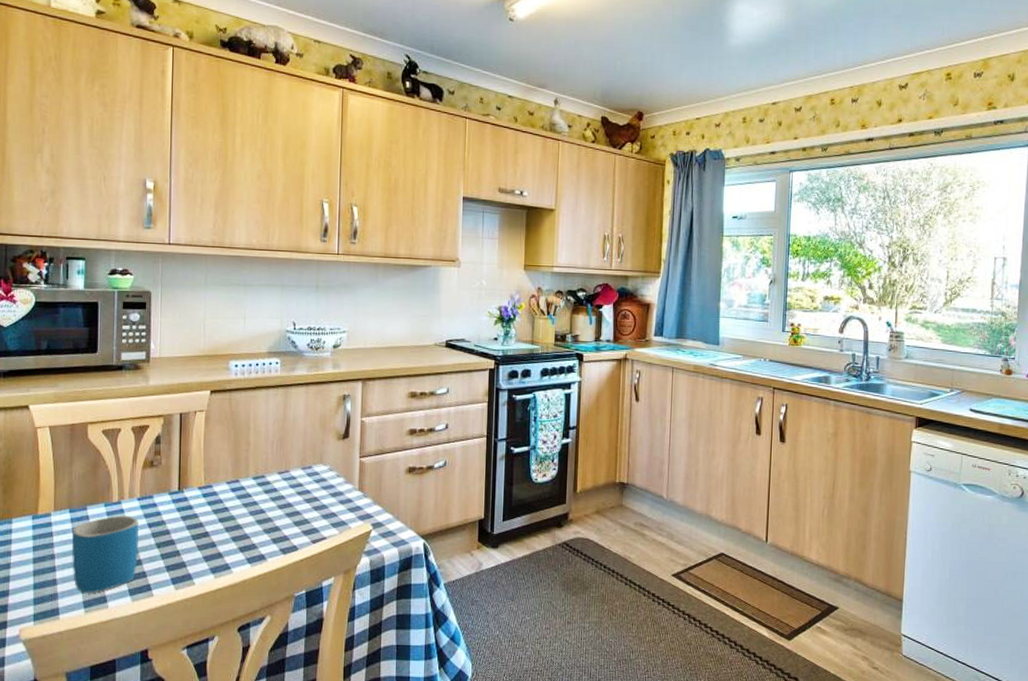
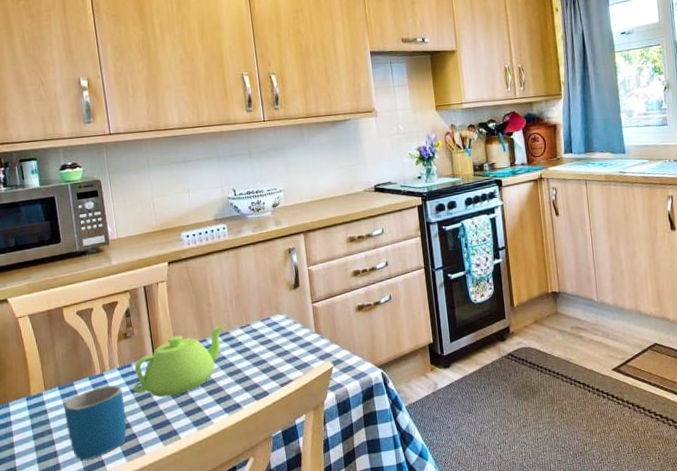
teapot: none [152,465,263,537] -> present [133,323,226,397]

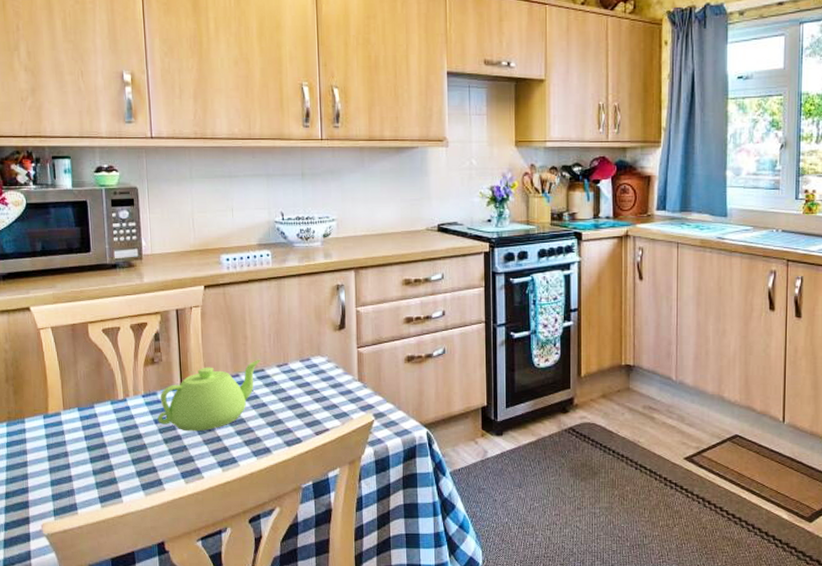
mug: present [64,385,127,460] -> none [83,412,148,489]

